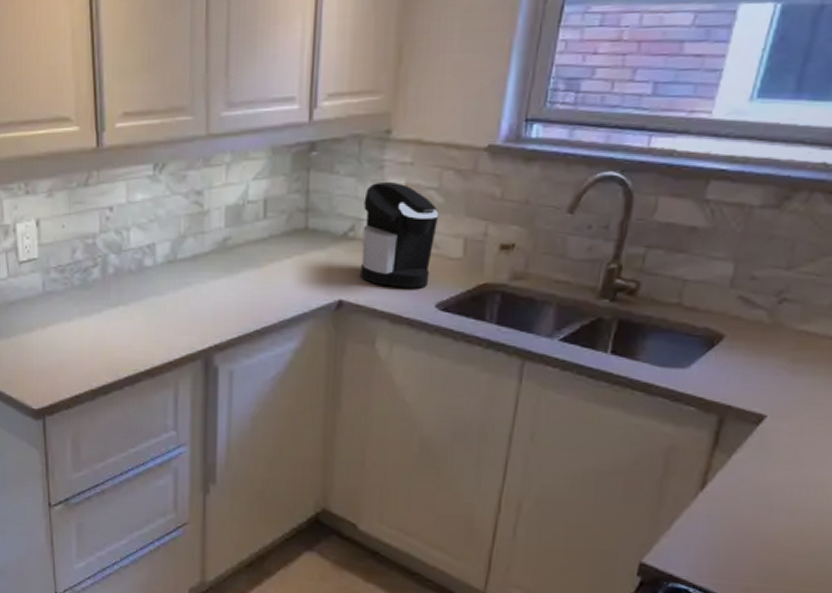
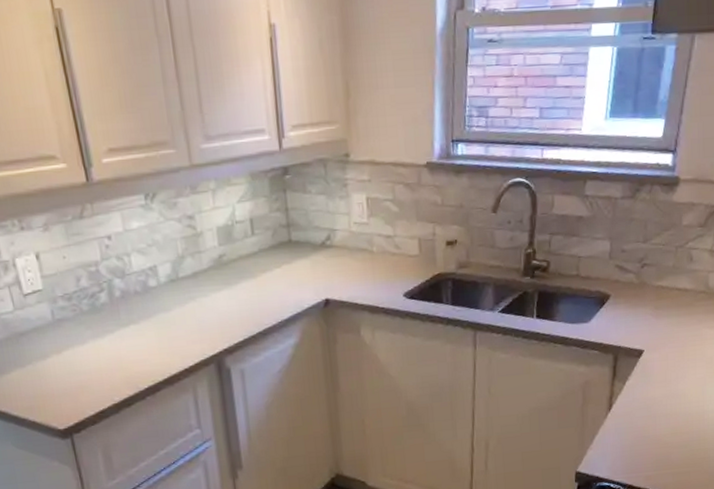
coffee maker: present [361,181,439,289] -> none [335,196,397,284]

